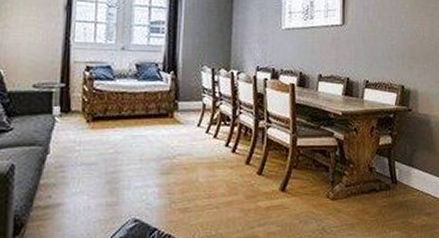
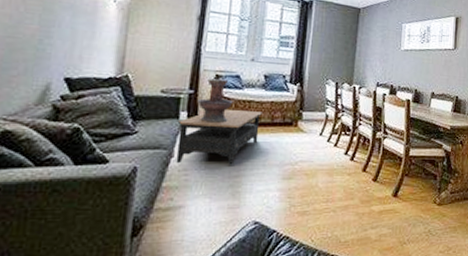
coffee table: none [52,101,136,162] -> present [176,108,262,166]
decorative urn: none [69,69,106,116] -> present [197,78,233,123]

